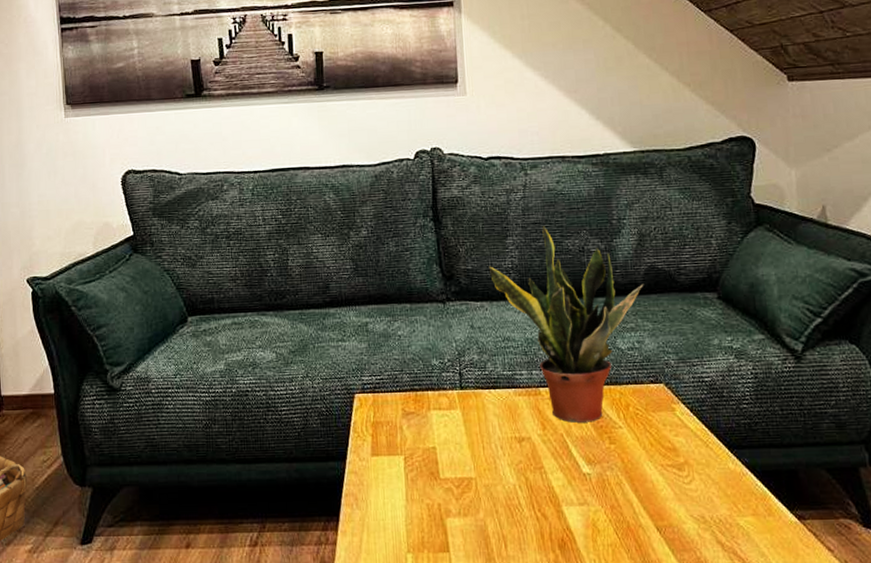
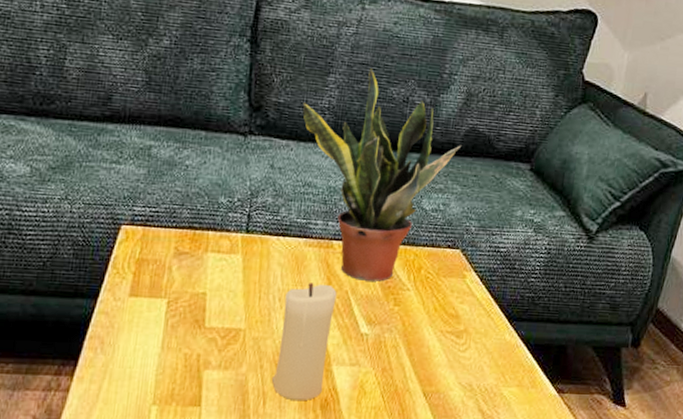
candle: none [506,429,558,543] -> present [271,283,337,401]

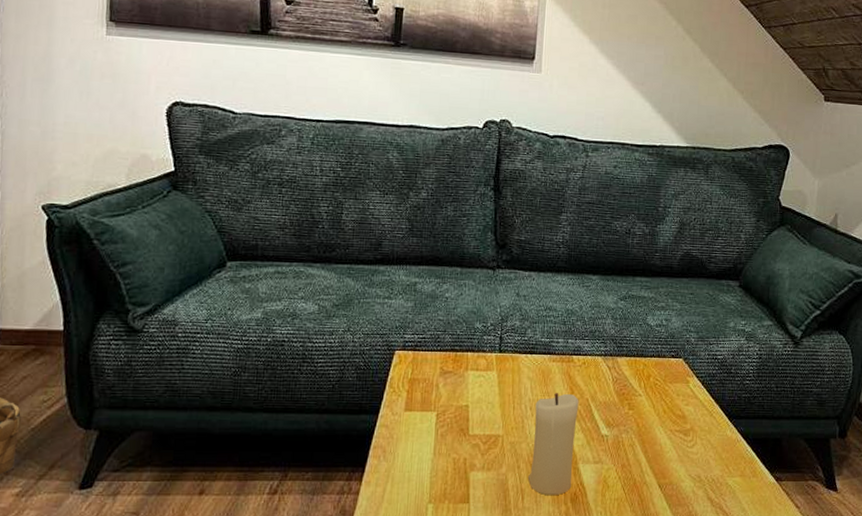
potted plant: present [302,68,462,282] -> none [540,206,678,389]

